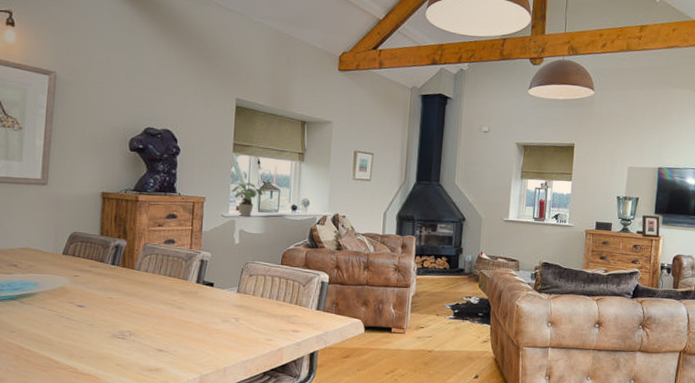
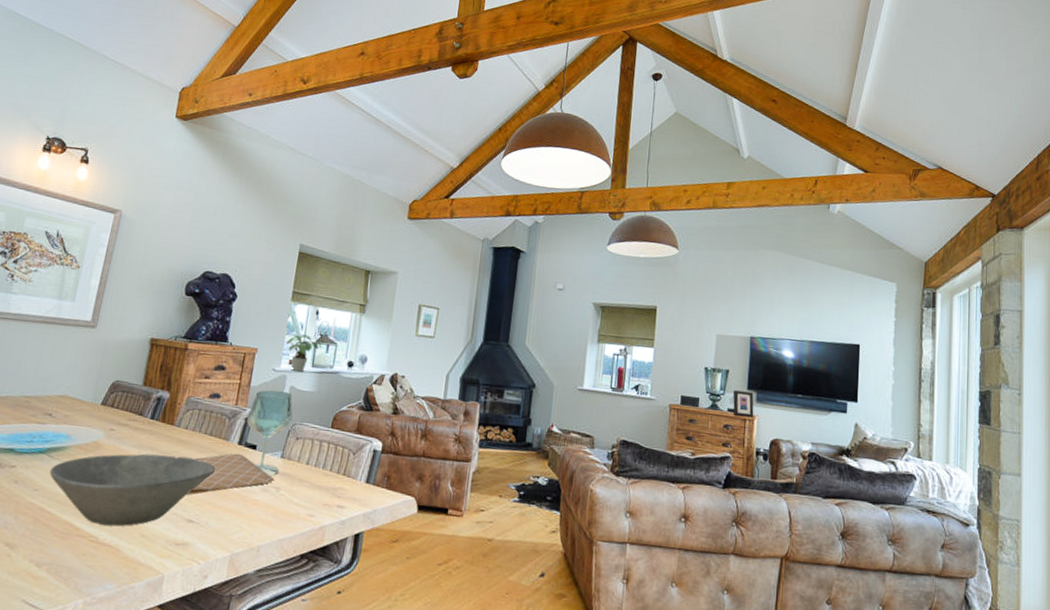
bowl: none [23,295,178,358] -> present [49,453,216,527]
placemat: none [153,291,233,330] -> present [186,453,274,496]
wine glass: none [202,234,244,309] -> present [247,390,293,477]

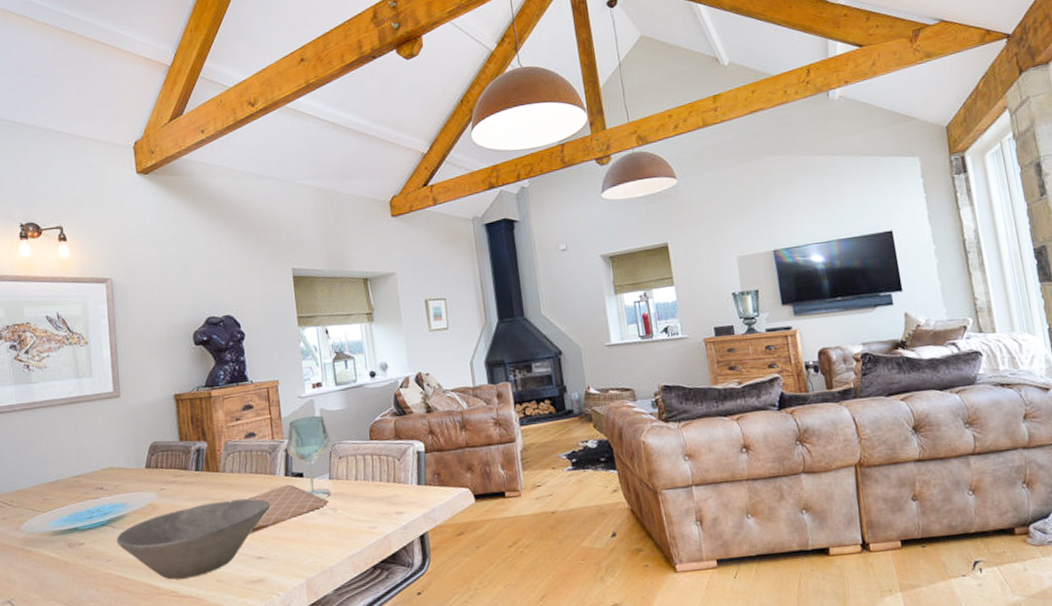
potted plant: present [286,334,322,372] -> none [304,355,340,394]
picture frame: present [732,390,754,417] -> none [767,307,795,334]

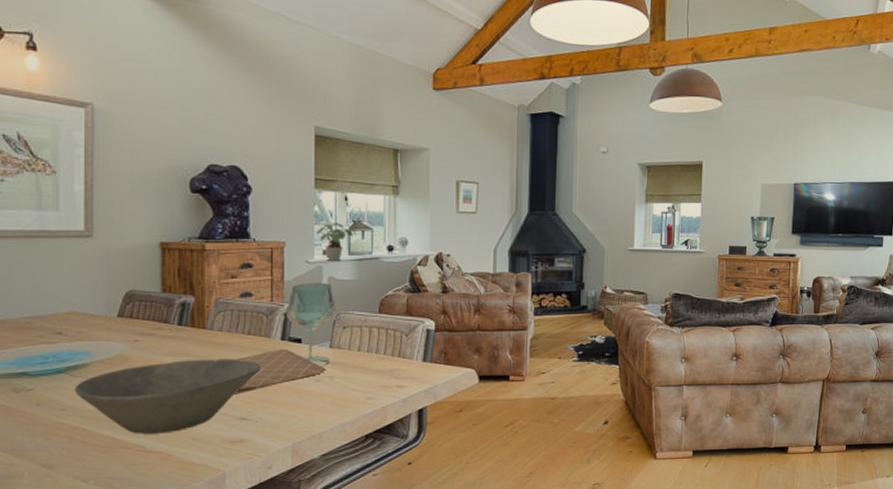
potted plant: none [304,355,340,394] -> present [316,222,356,261]

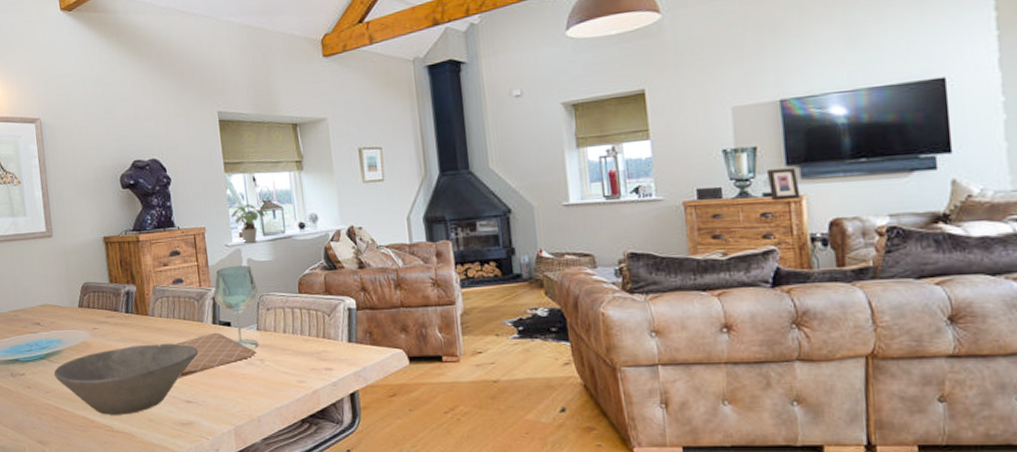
picture frame: none [778,236,798,259] -> present [766,168,801,200]

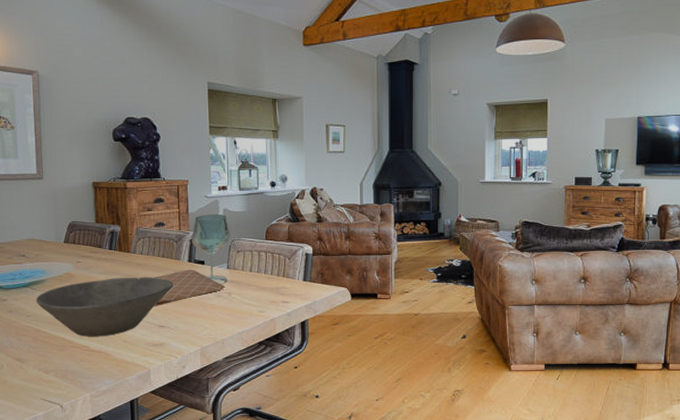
potted plant: present [231,203,268,243] -> none [212,162,245,195]
picture frame: present [766,168,801,200] -> none [622,167,643,189]

